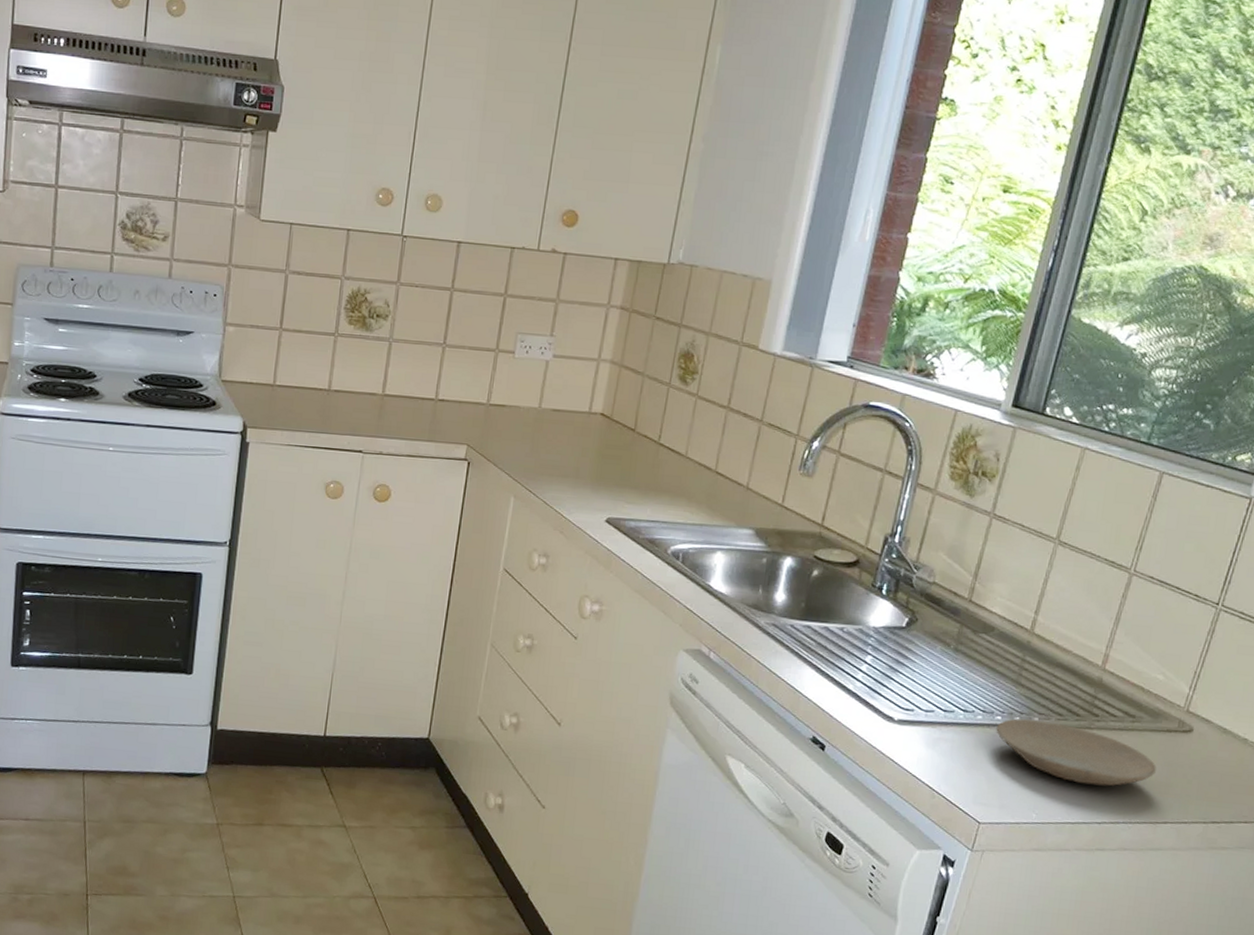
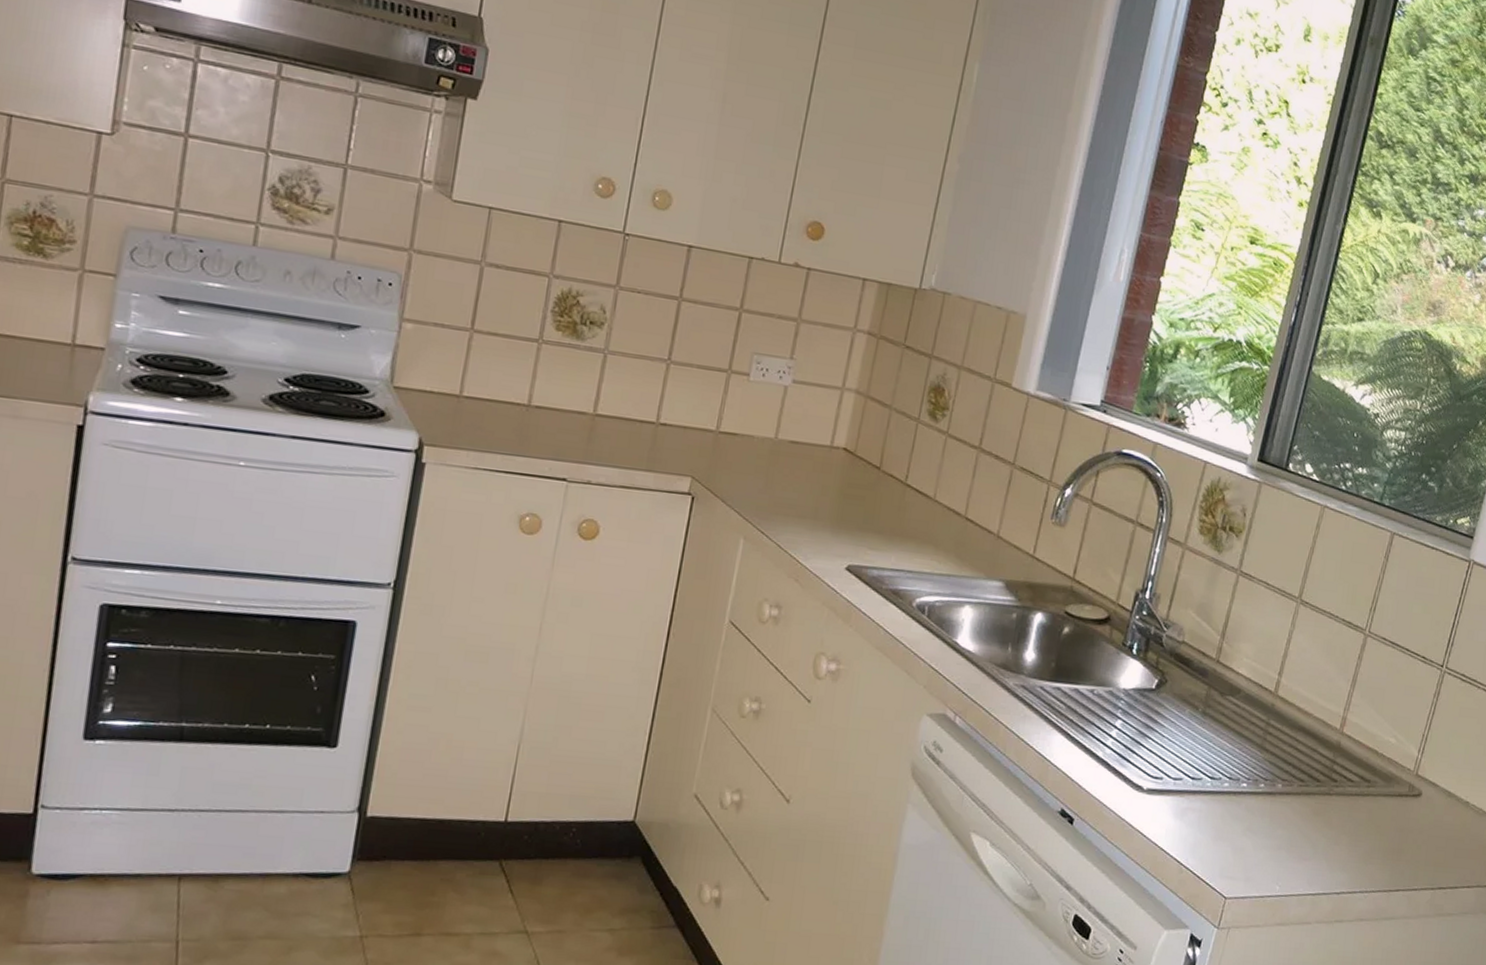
plate: present [995,718,1157,786] -> none [1241,785,1390,854]

